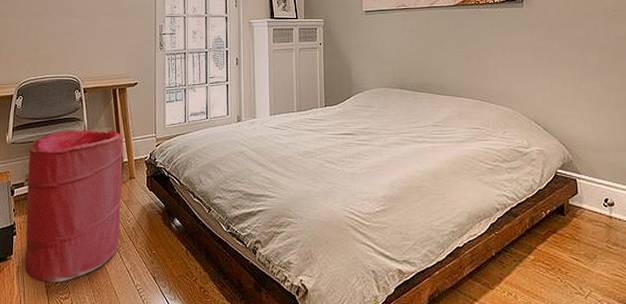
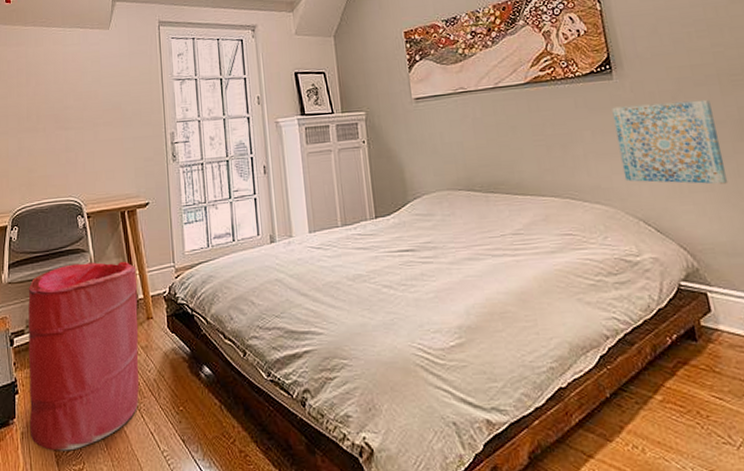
wall art: none [520,28,602,96] -> present [611,99,728,185]

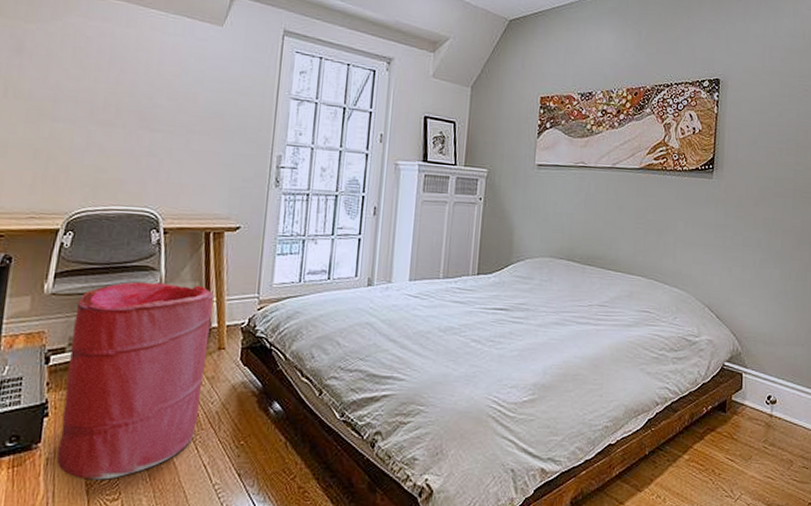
wall art: present [611,99,728,185] -> none [702,204,783,284]

